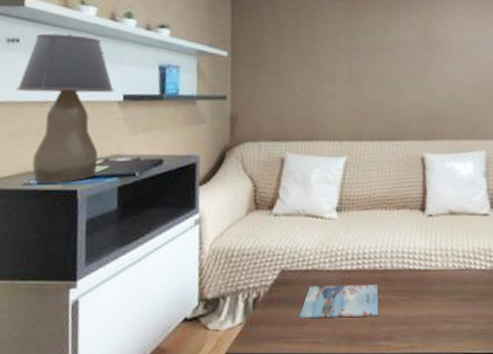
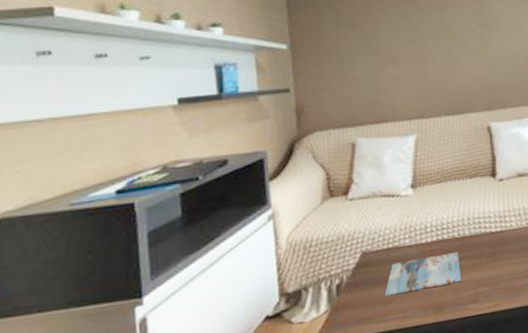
table lamp: present [16,33,115,184] -> none [52,40,168,205]

